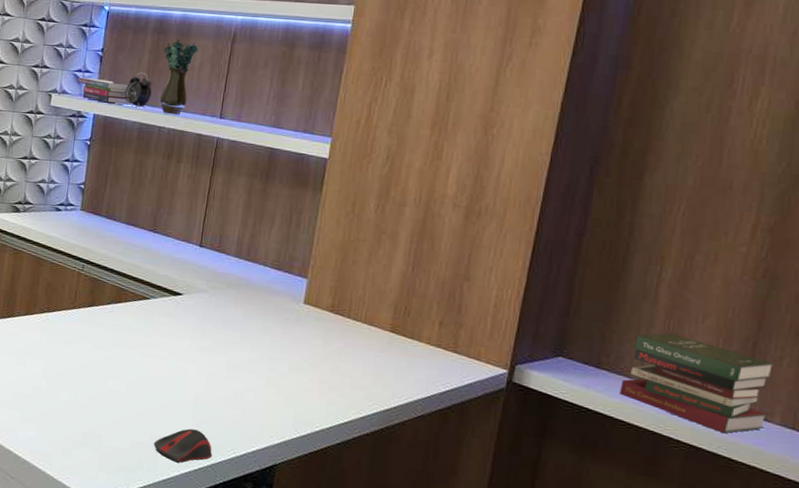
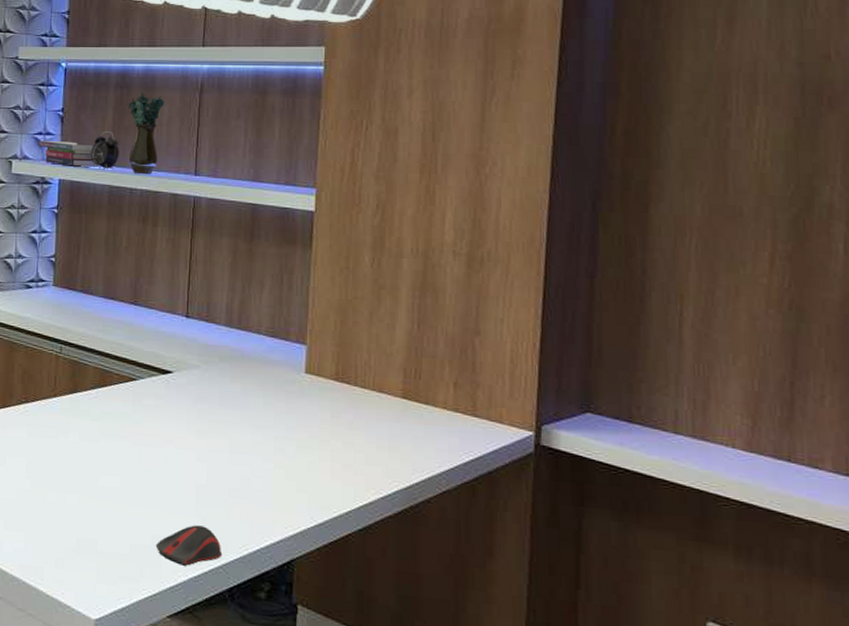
books: present [619,332,775,434] -> none [657,377,817,486]

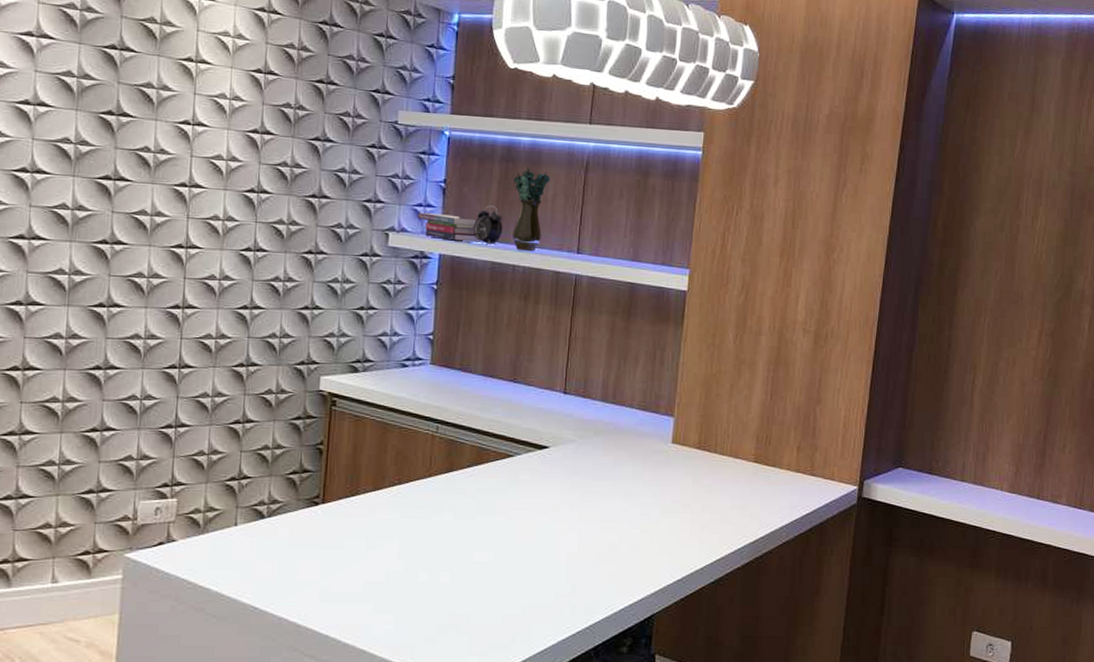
computer mouse: present [155,525,221,566] -> none [526,591,589,630]

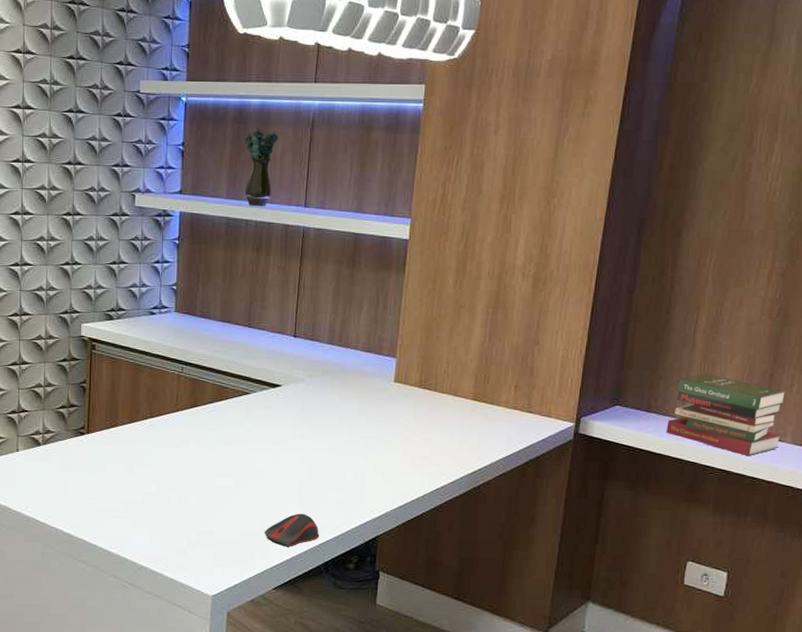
books: present [417,213,481,242] -> none [160,175,217,200]
alarm clock: present [472,206,503,246] -> none [209,165,236,202]
computer mouse: none [526,591,589,630] -> present [264,513,319,547]
books: none [948,434,1060,519] -> present [666,373,787,456]

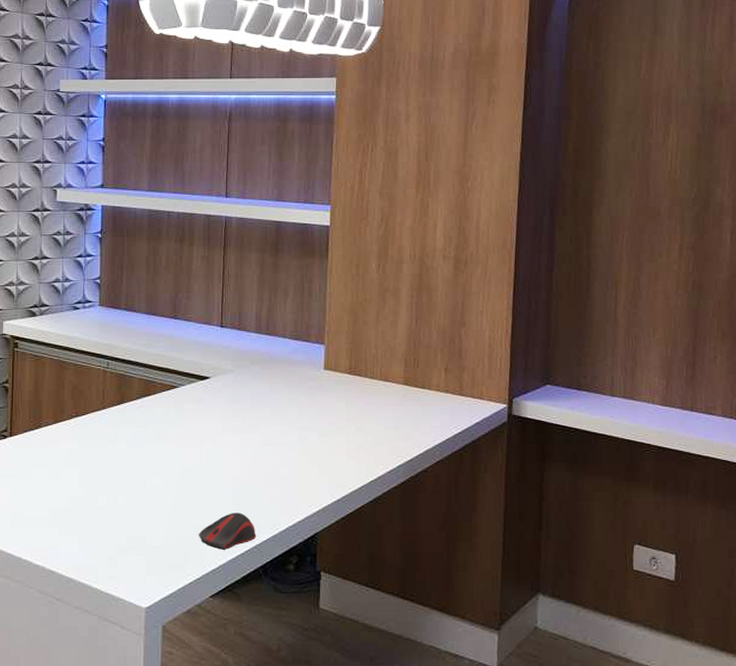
vase: present [244,126,279,207] -> none [164,121,198,198]
books: present [666,373,787,456] -> none [598,348,711,432]

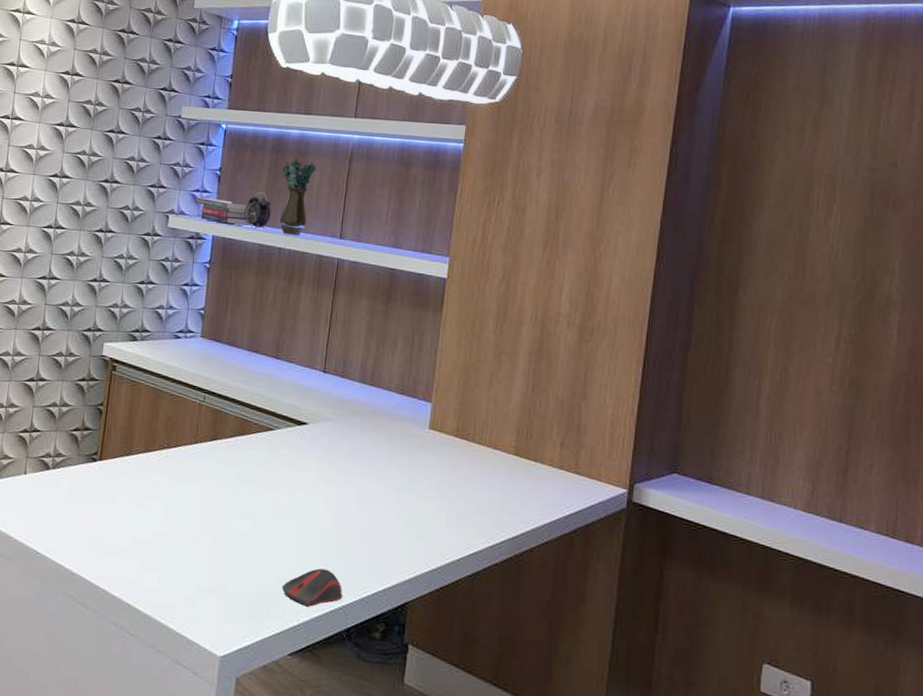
books: none [81,170,138,193] -> present [195,198,251,226]
alarm clock: none [130,159,157,195] -> present [243,192,271,229]
vase: none [164,121,198,198] -> present [280,156,317,236]

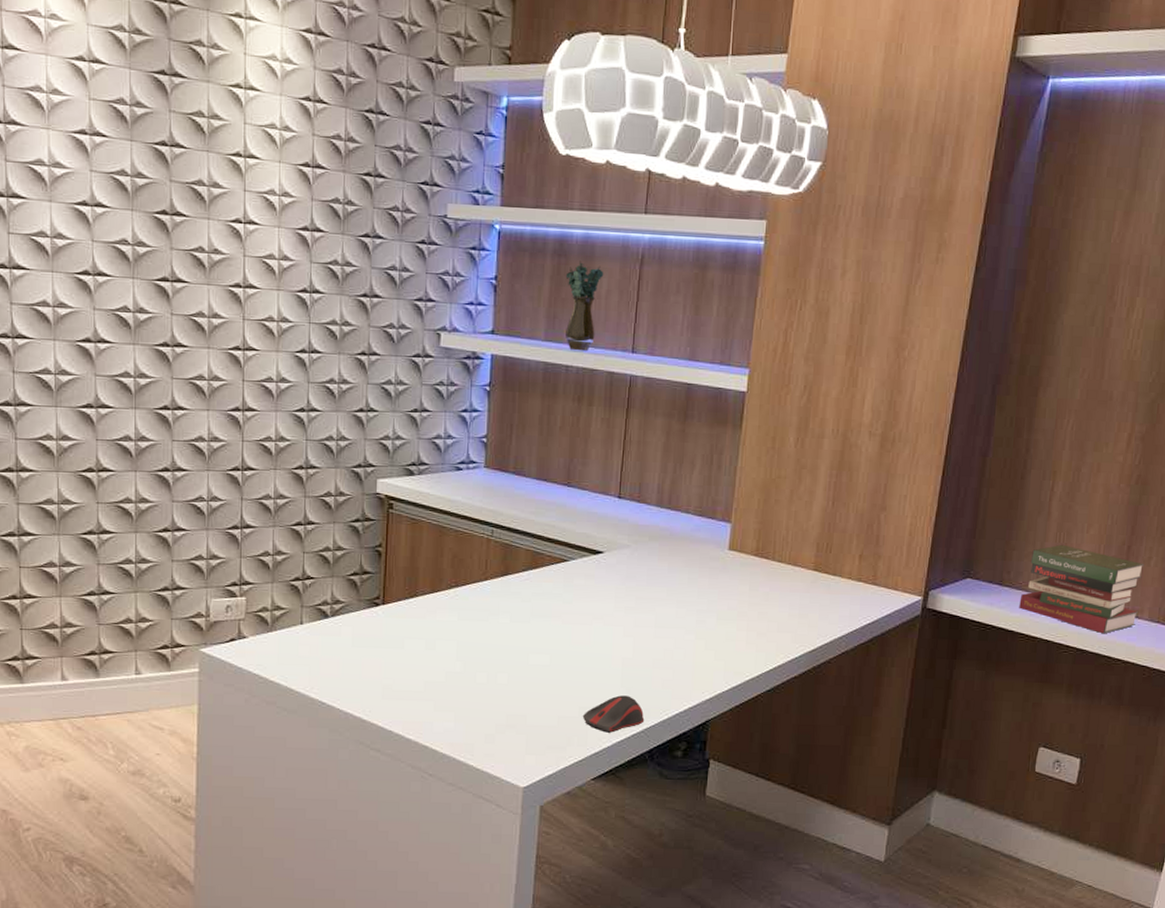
books: present [195,198,251,226] -> none [469,312,534,342]
alarm clock: present [243,192,271,229] -> none [525,303,556,345]
books: none [731,444,866,544] -> present [1019,544,1144,634]

